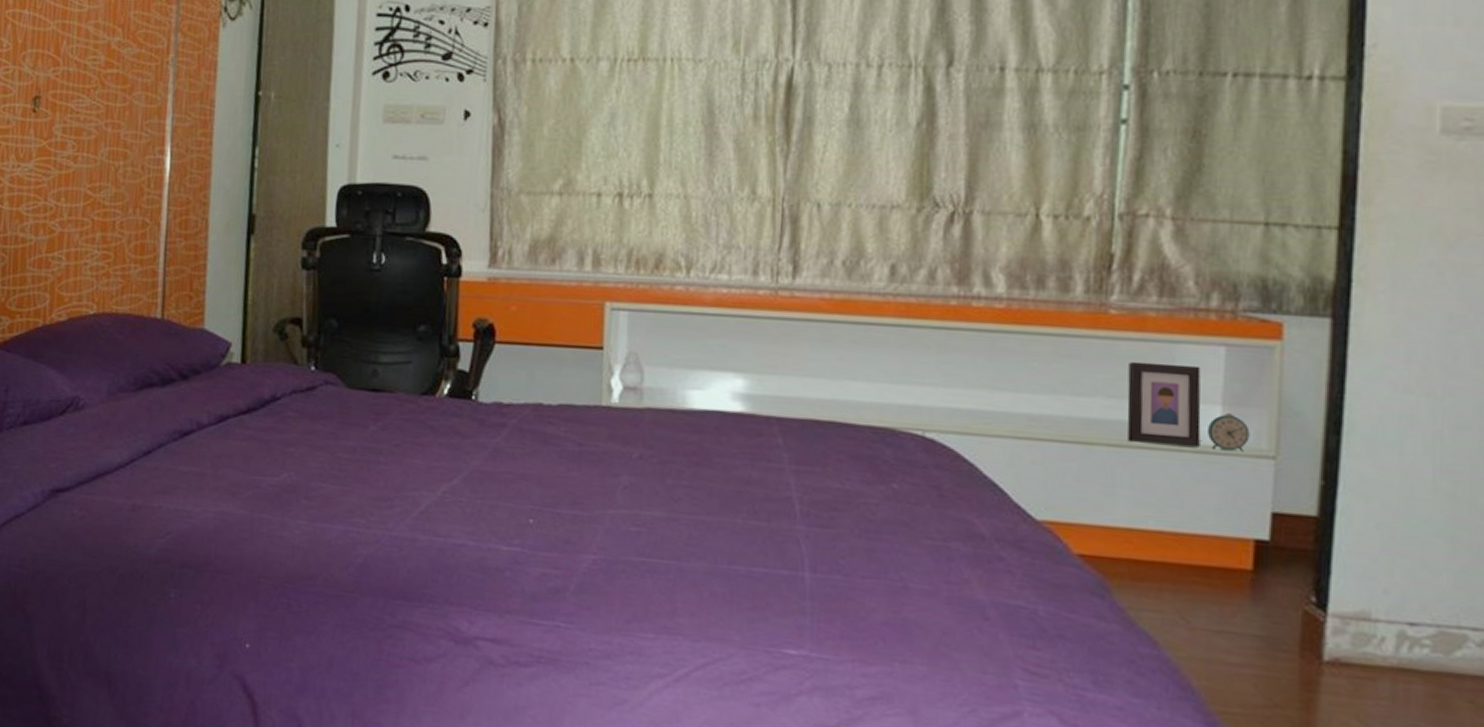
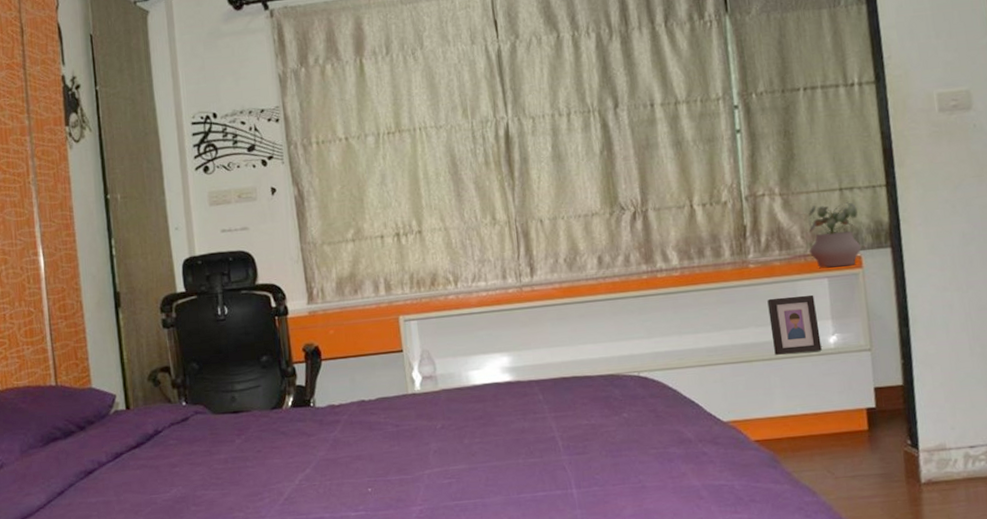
potted plant: none [1204,240,1287,335] -> present [808,200,862,268]
alarm clock: present [1208,413,1250,452] -> none [825,324,853,351]

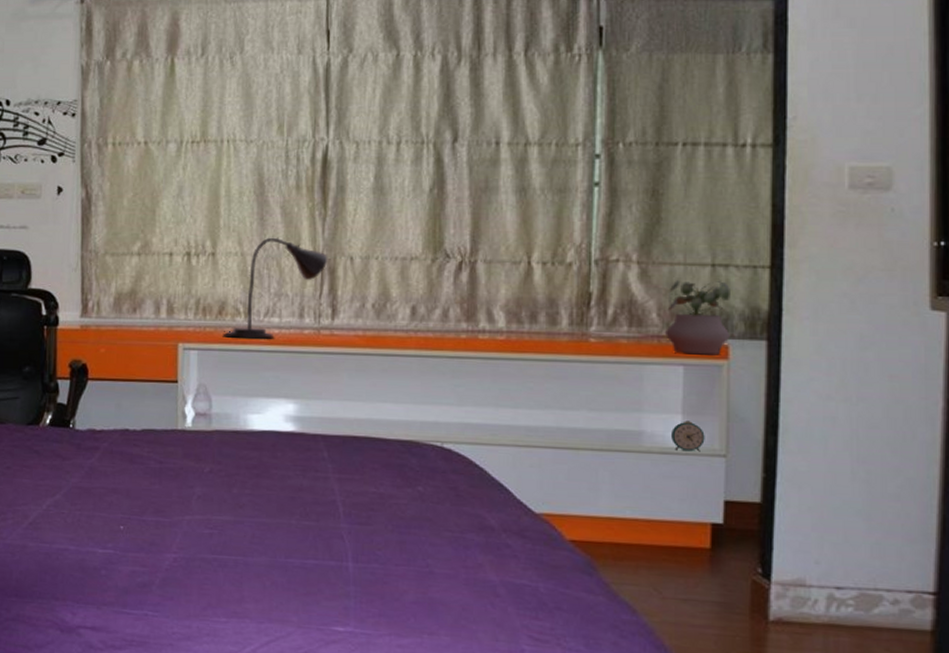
desk lamp: none [437,210,521,305] -> present [222,237,328,340]
picture frame: present [767,294,822,355] -> none [606,380,666,449]
alarm clock: none [825,324,853,351] -> present [672,421,705,452]

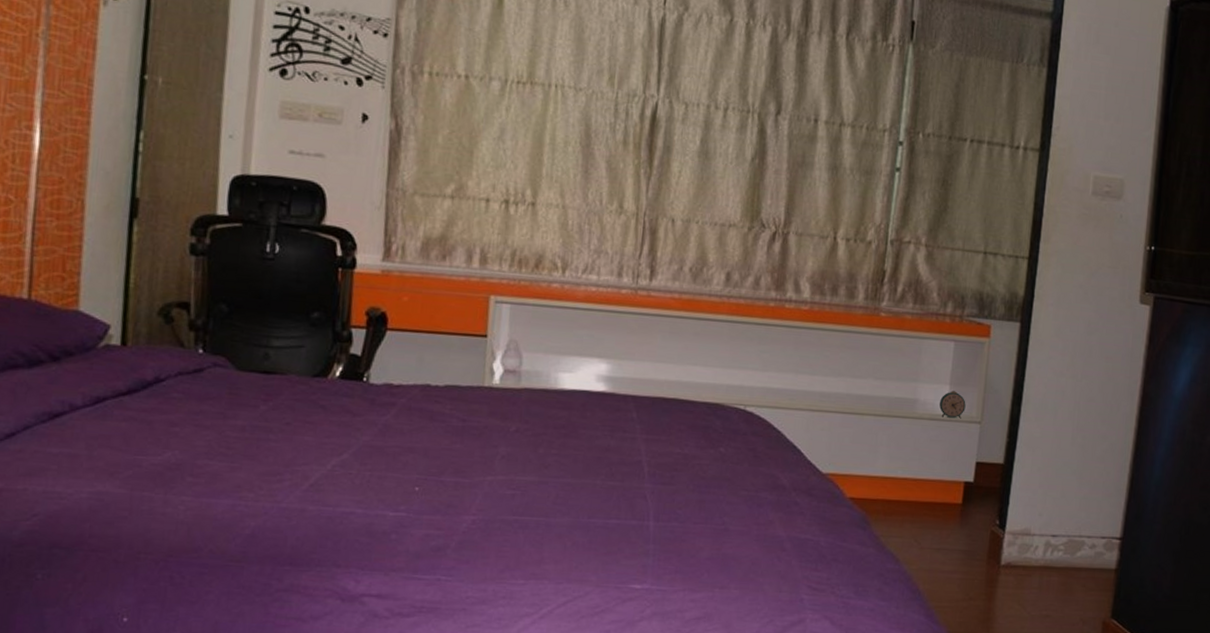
desk lamp: present [222,237,328,340] -> none [538,191,650,298]
potted plant: present [666,278,731,355] -> none [943,264,997,334]

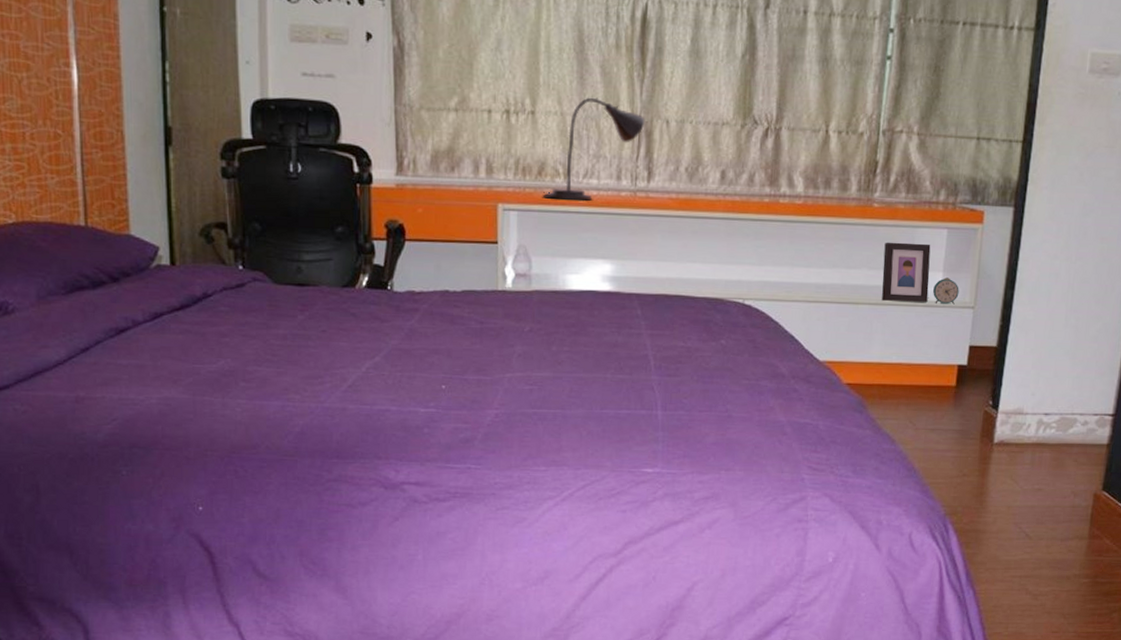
desk lamp: none [538,191,650,298] -> present [542,97,645,202]
picture frame: none [887,352,938,416] -> present [882,242,931,302]

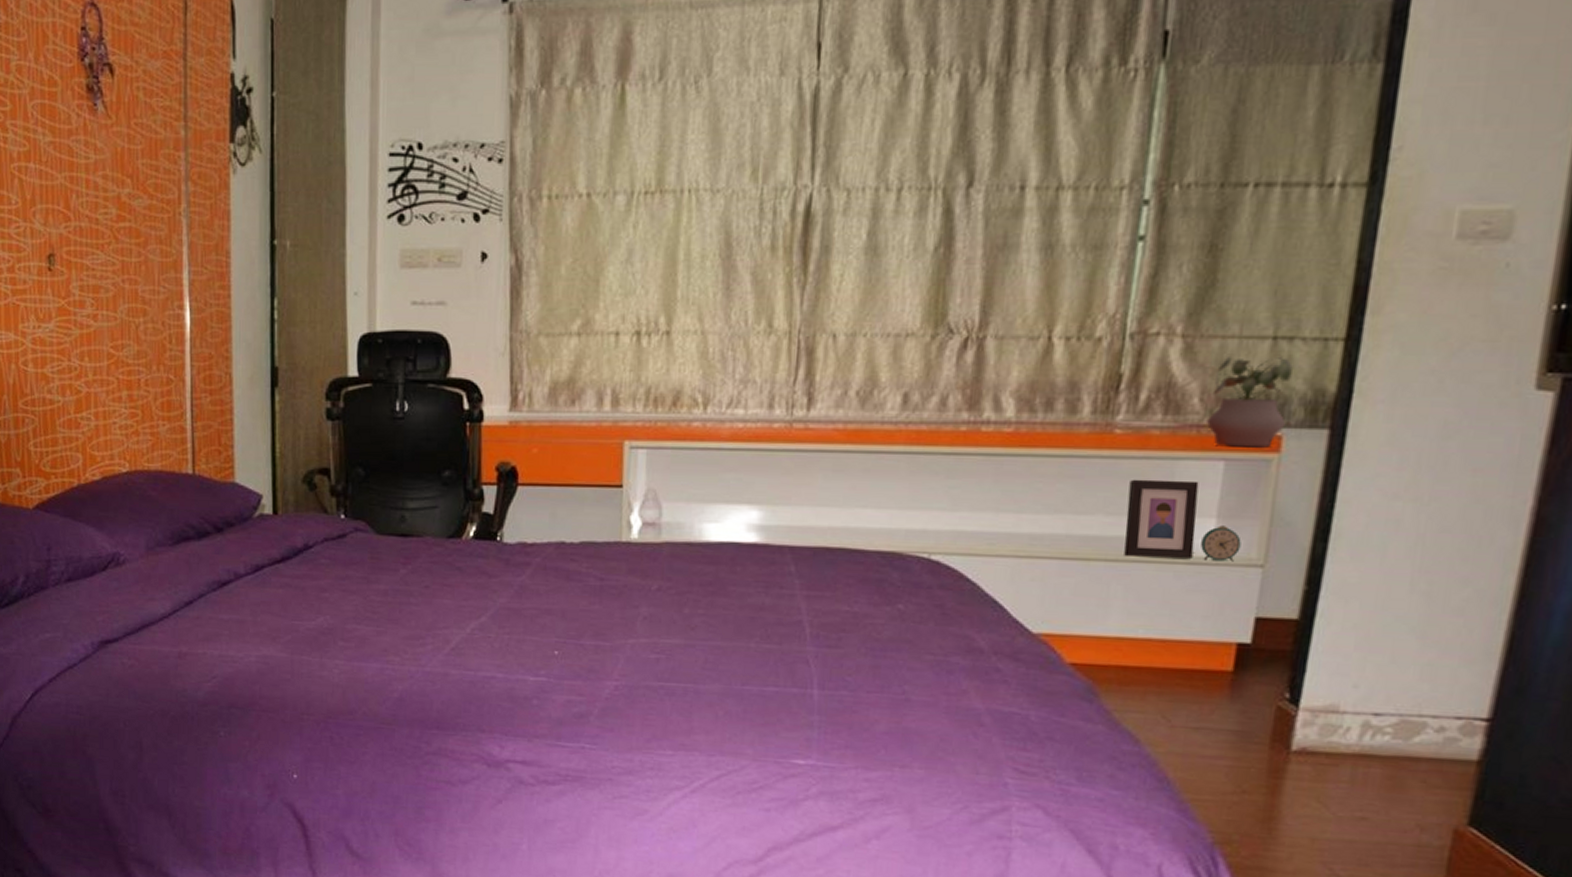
desk lamp: present [542,97,645,202] -> none [676,311,806,436]
potted plant: none [935,151,990,220] -> present [1207,354,1293,448]

